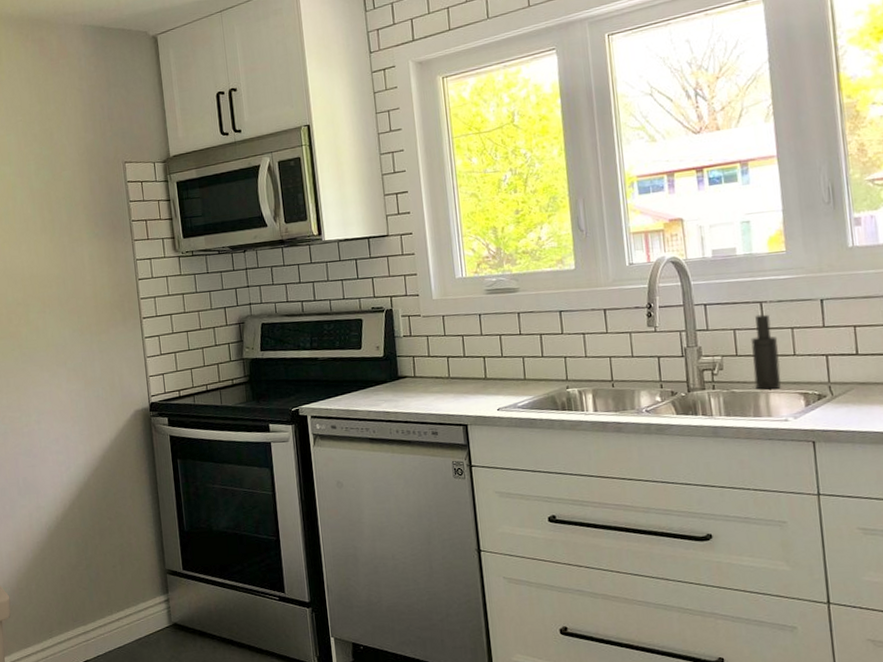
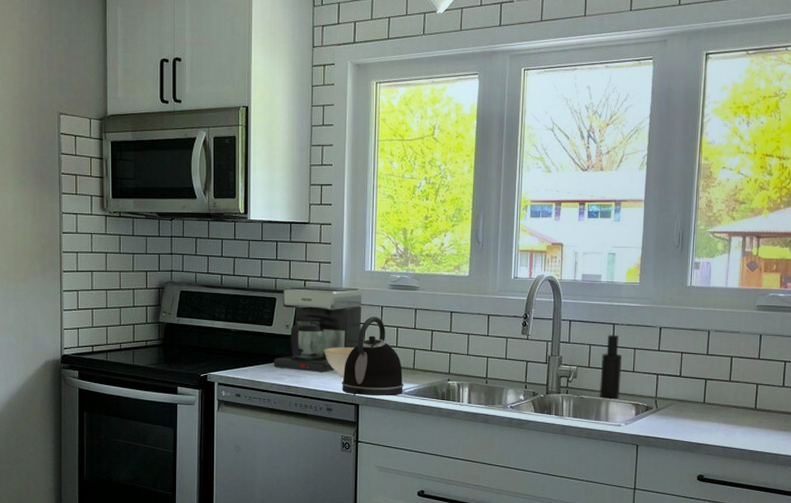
coffee maker: none [367,297,459,394] -> present [273,286,362,373]
bowl: none [420,362,455,398] -> present [324,347,355,378]
kettle: none [444,326,517,415] -> present [341,316,404,396]

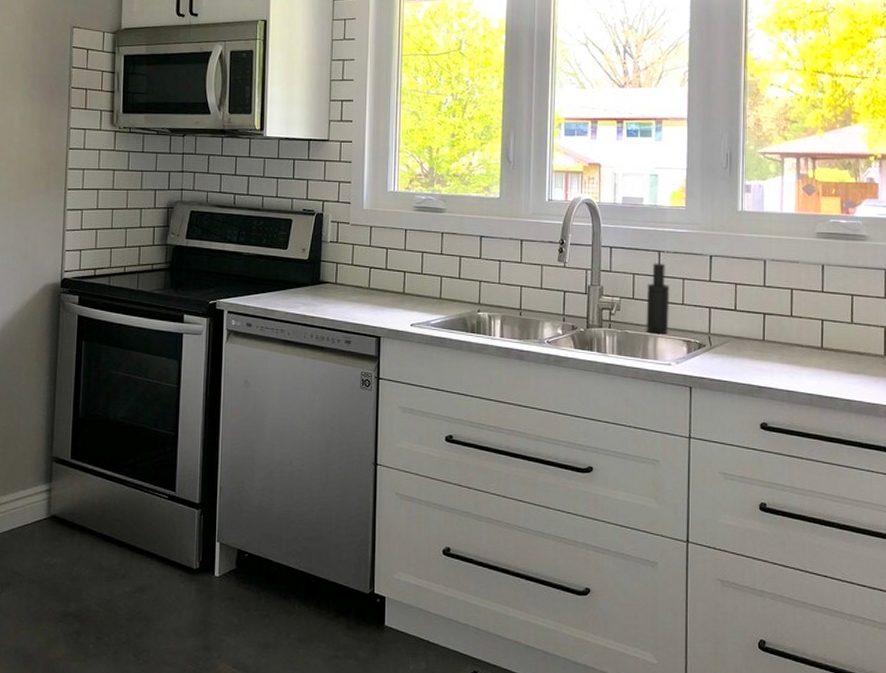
coffee maker: present [273,286,362,373] -> none [287,207,385,301]
bowl: present [324,347,355,378] -> none [342,273,376,308]
kettle: present [341,316,404,396] -> none [361,240,430,328]

